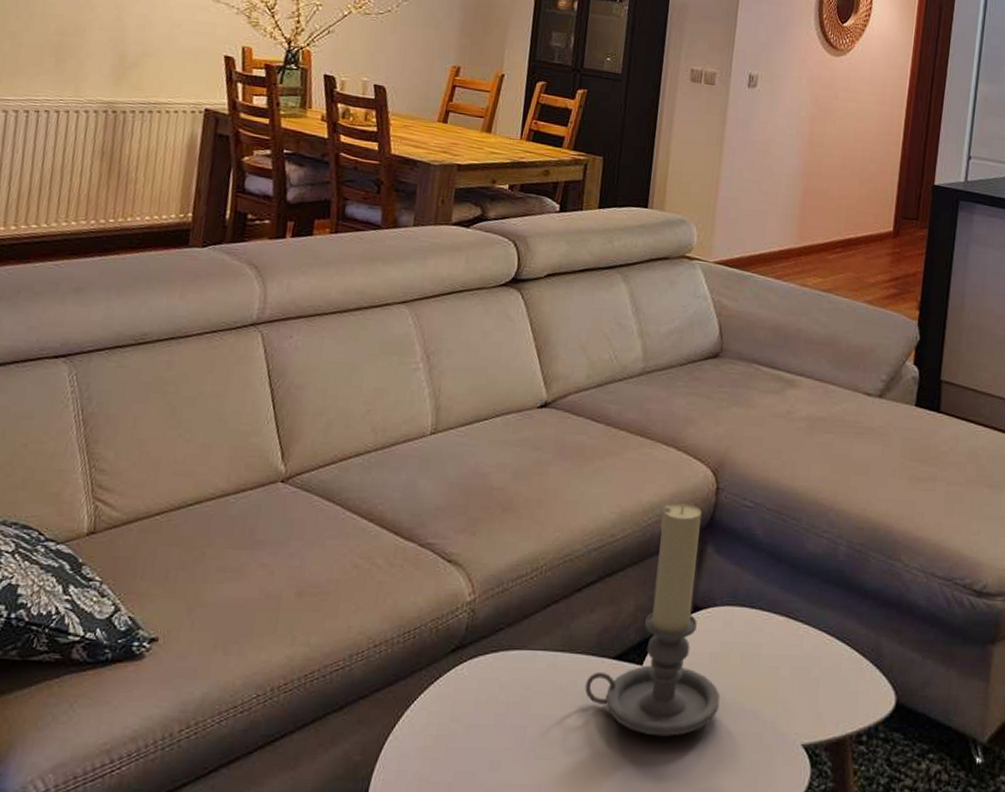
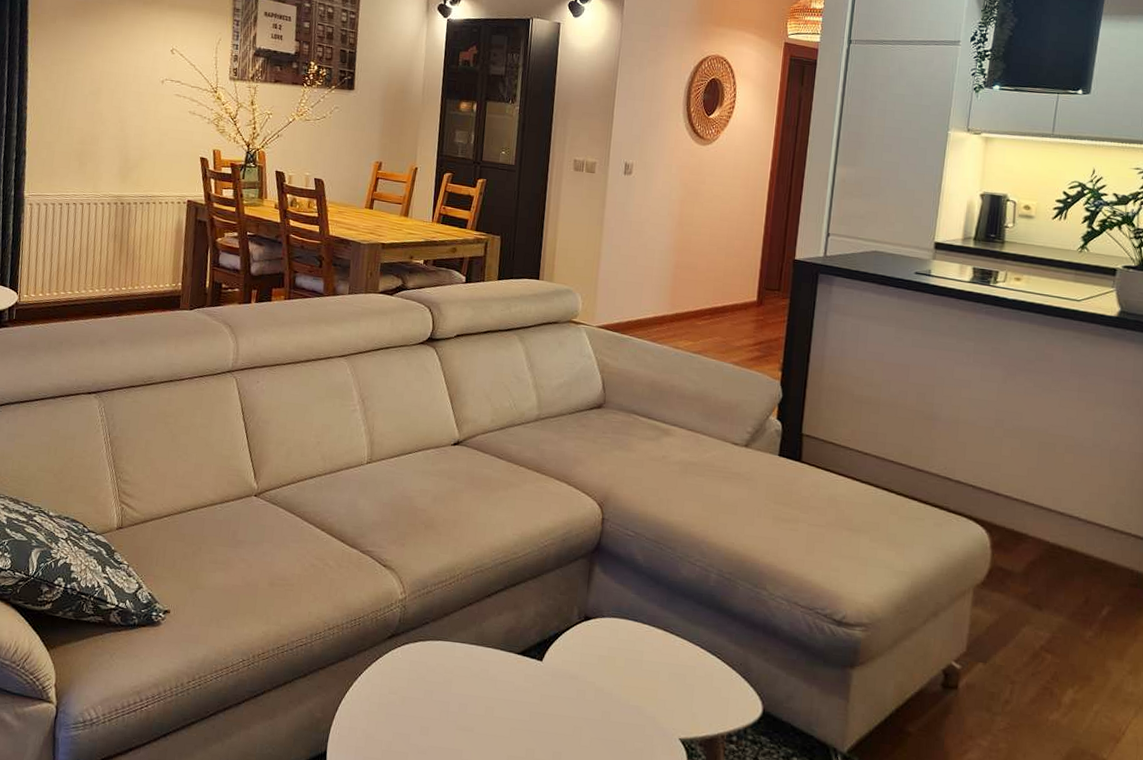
candle holder: present [585,503,721,736] -> none [495,529,608,721]

